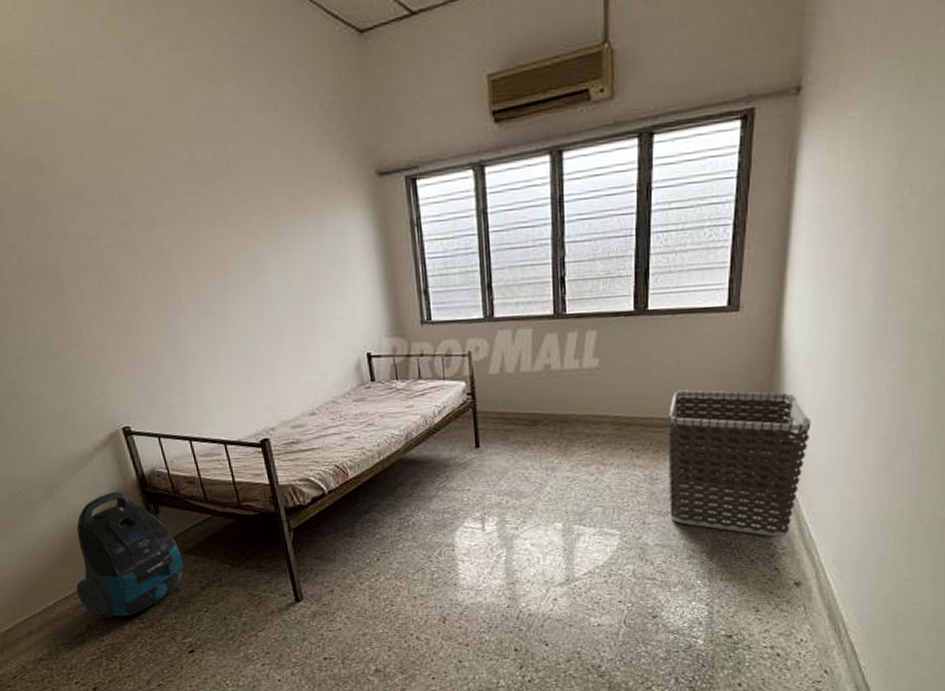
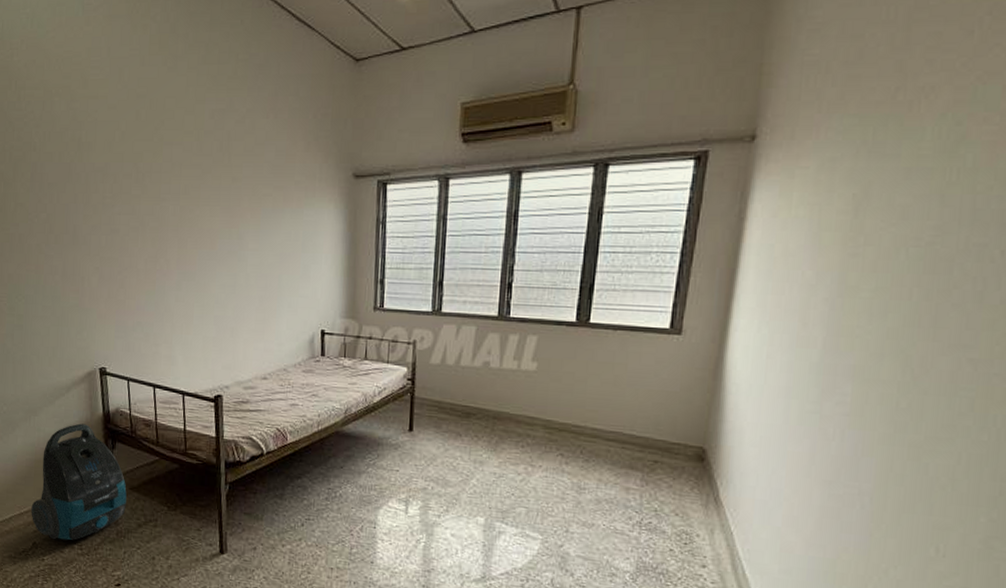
clothes hamper: present [667,390,811,537] -> none [595,403,751,570]

